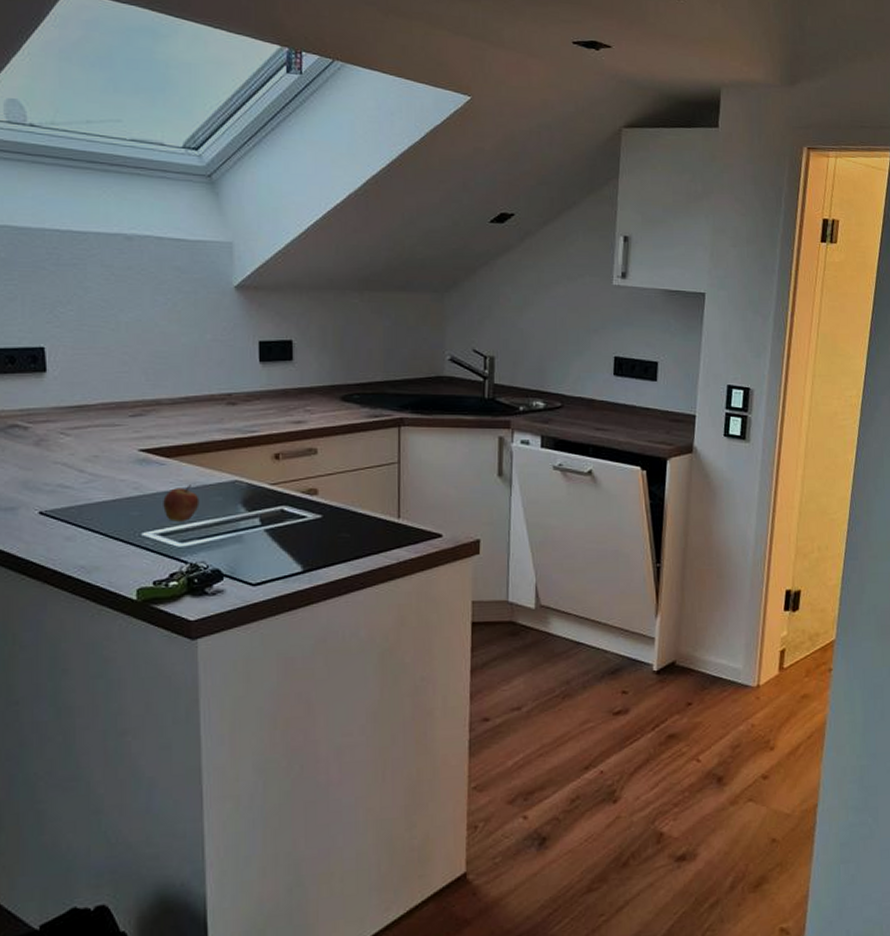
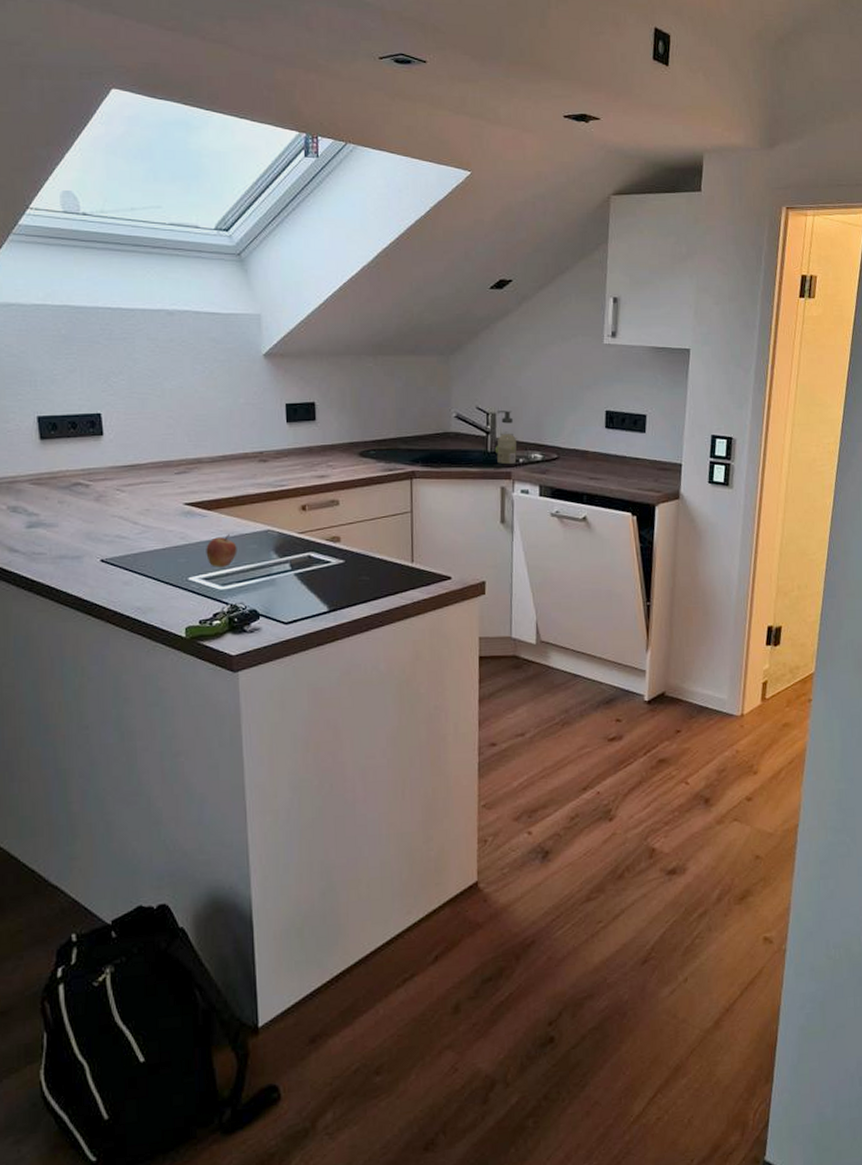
soap dispenser: none [492,354,519,412] -> present [494,411,519,464]

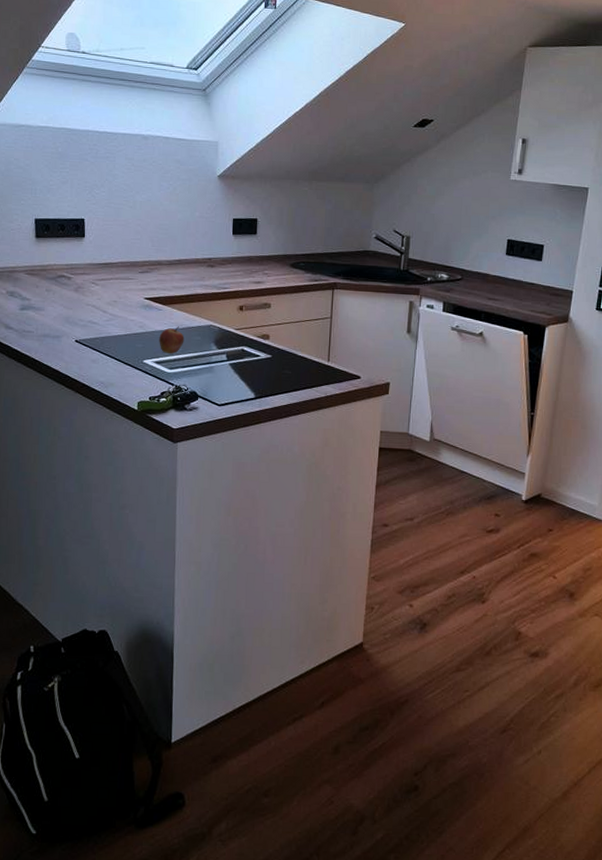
soap dispenser: present [494,411,519,464] -> none [406,234,428,281]

